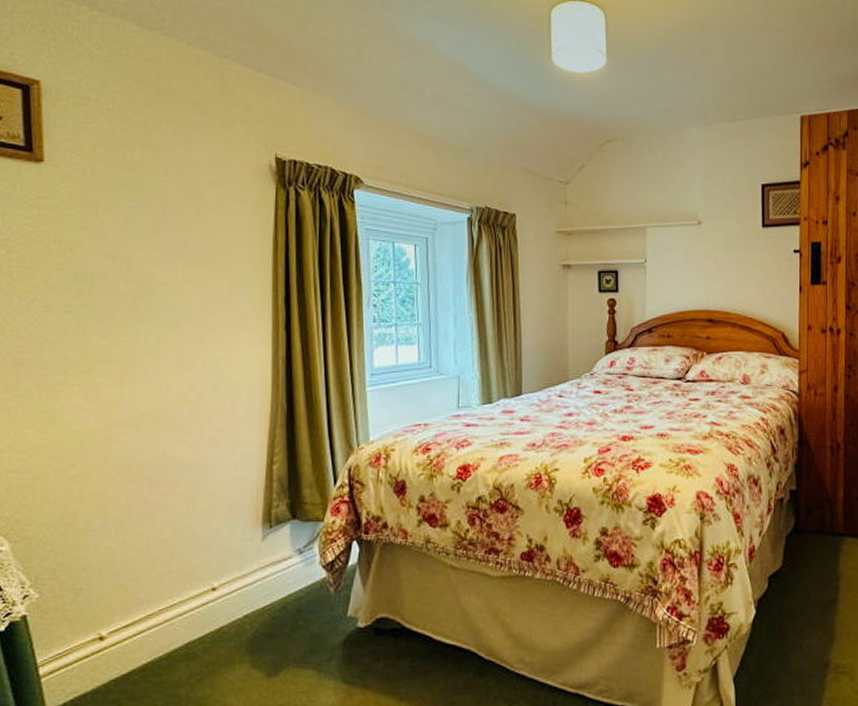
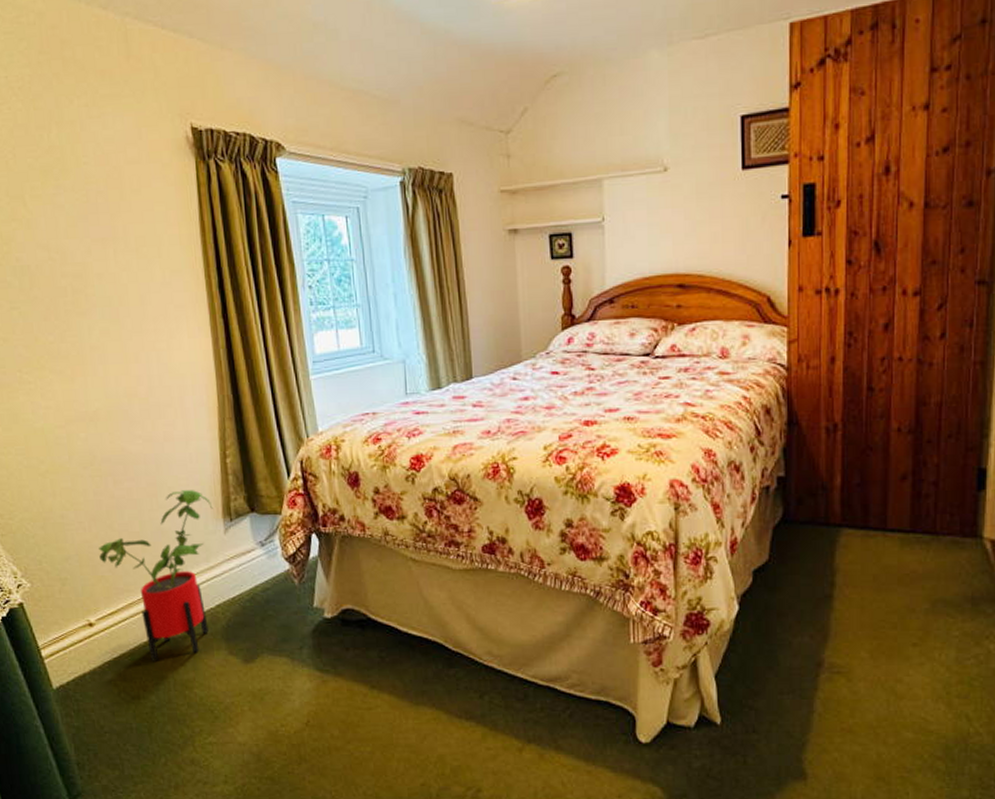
house plant: none [122,496,253,678] -> present [98,490,213,661]

